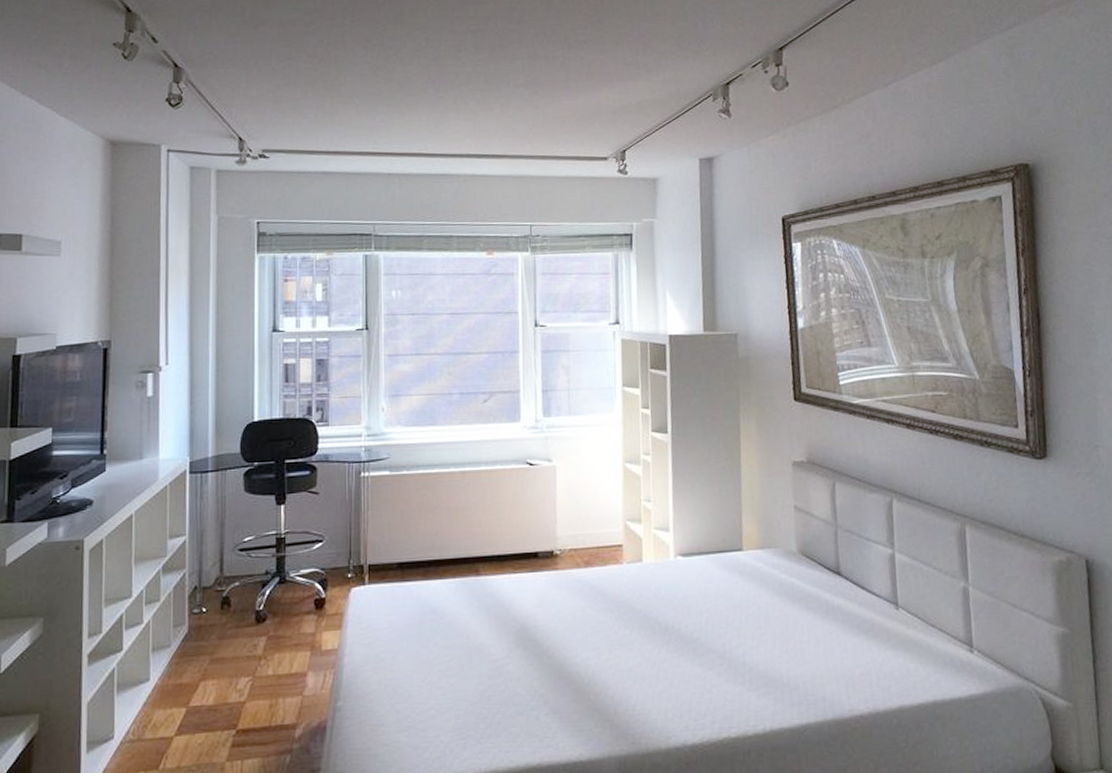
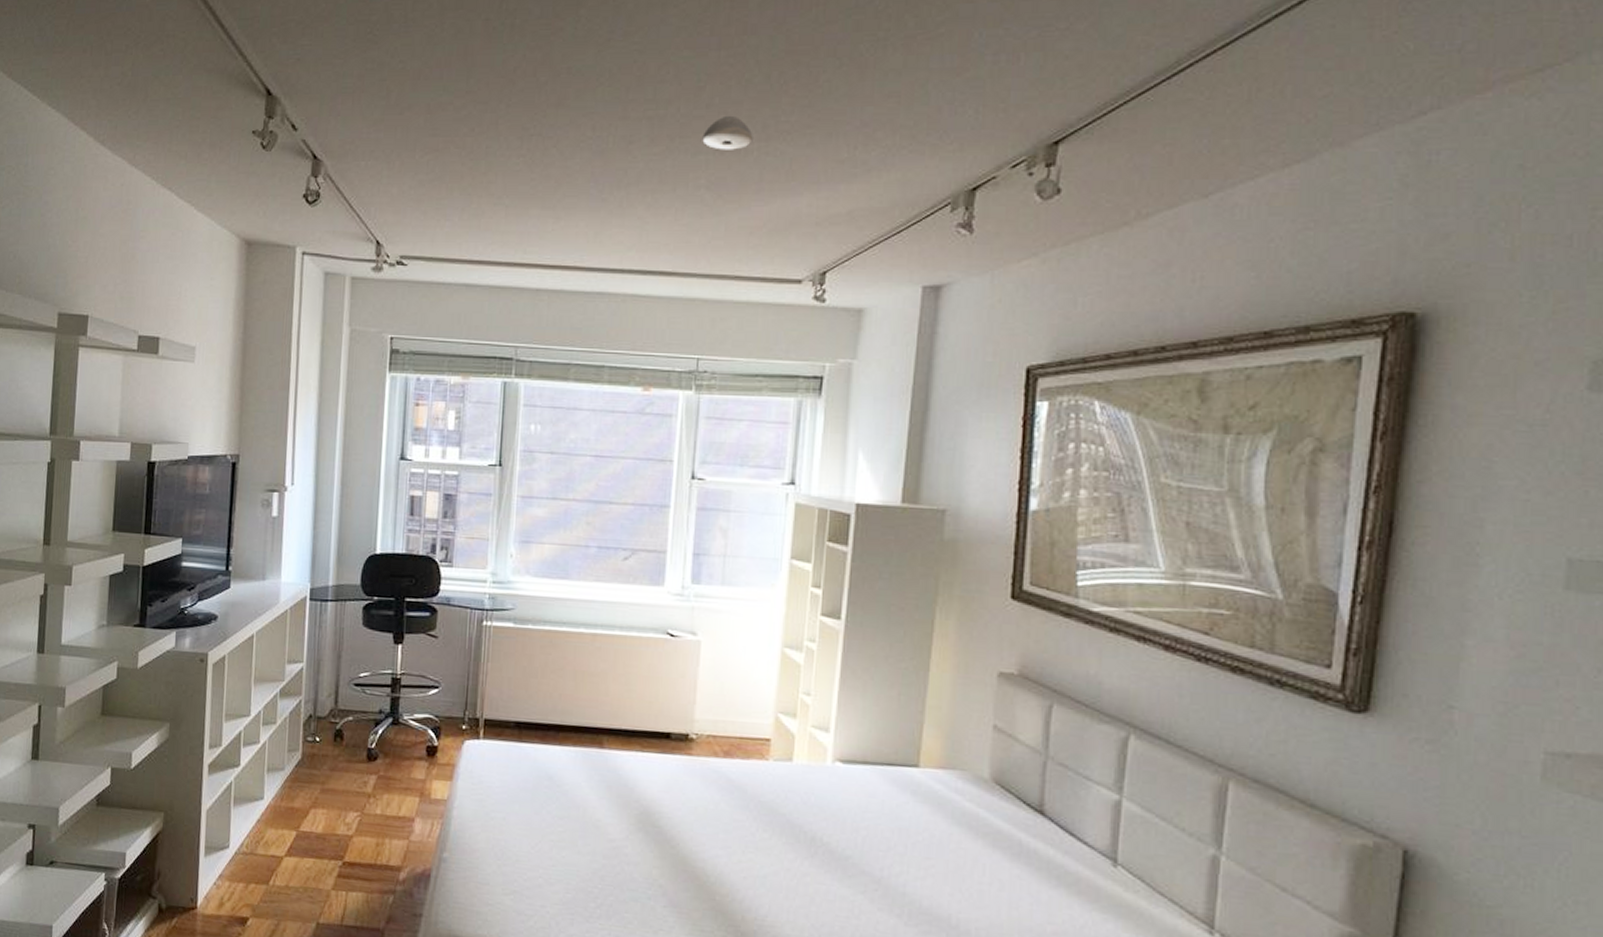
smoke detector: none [517,29,558,57] -> present [702,115,753,150]

